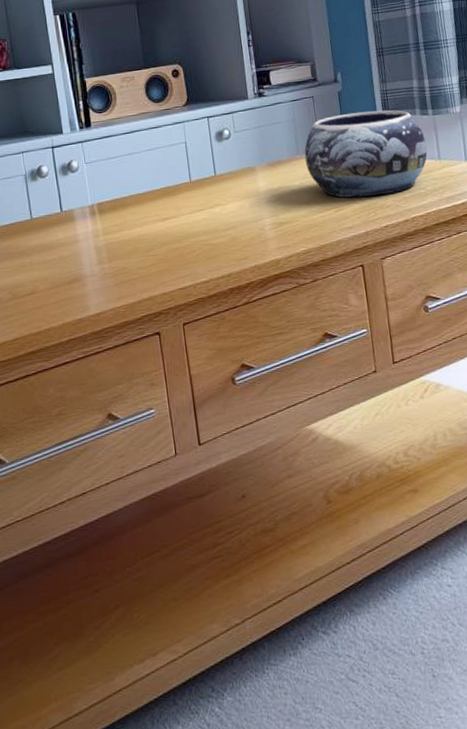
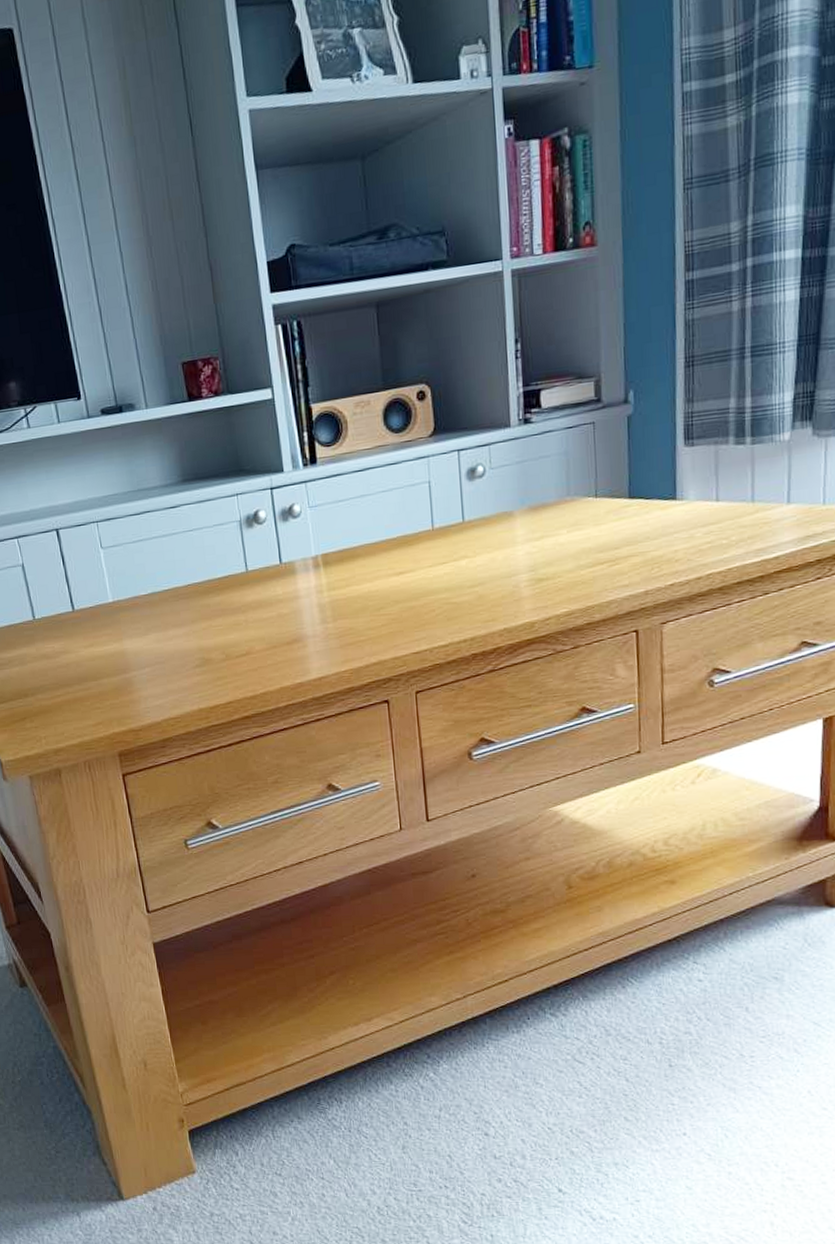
decorative bowl: present [304,110,428,198] -> none [576,438,738,550]

